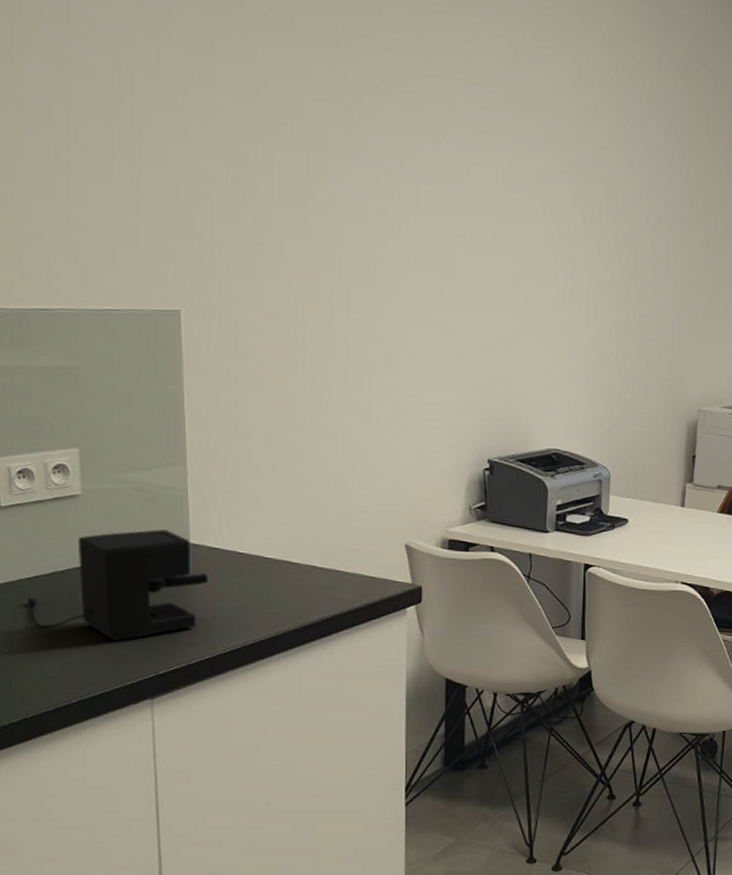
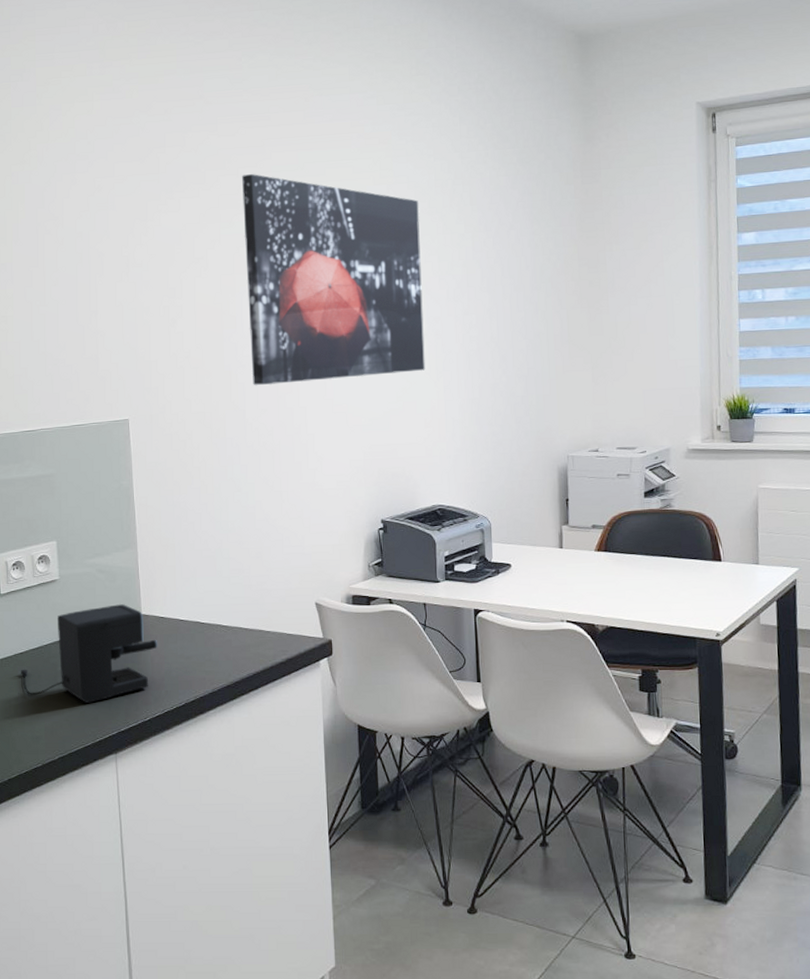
wall art: none [341,28,558,297] -> present [242,174,425,386]

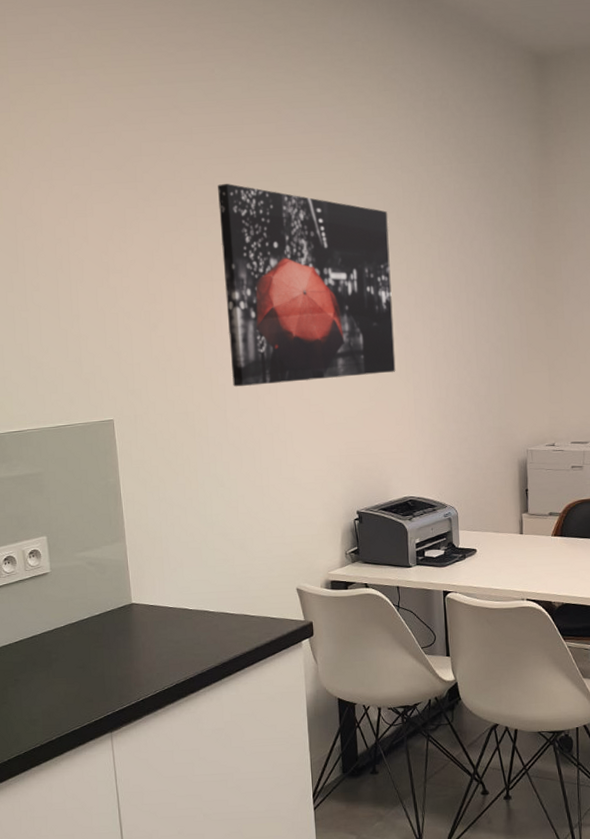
coffee maker: present [19,604,158,703] -> none [14,594,149,687]

